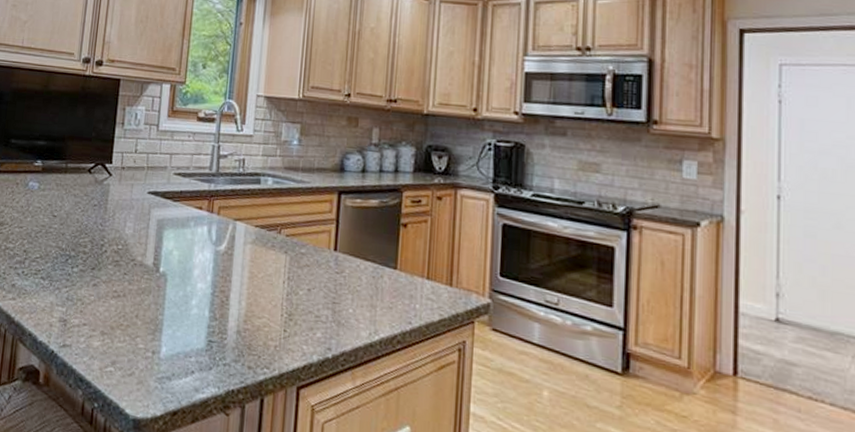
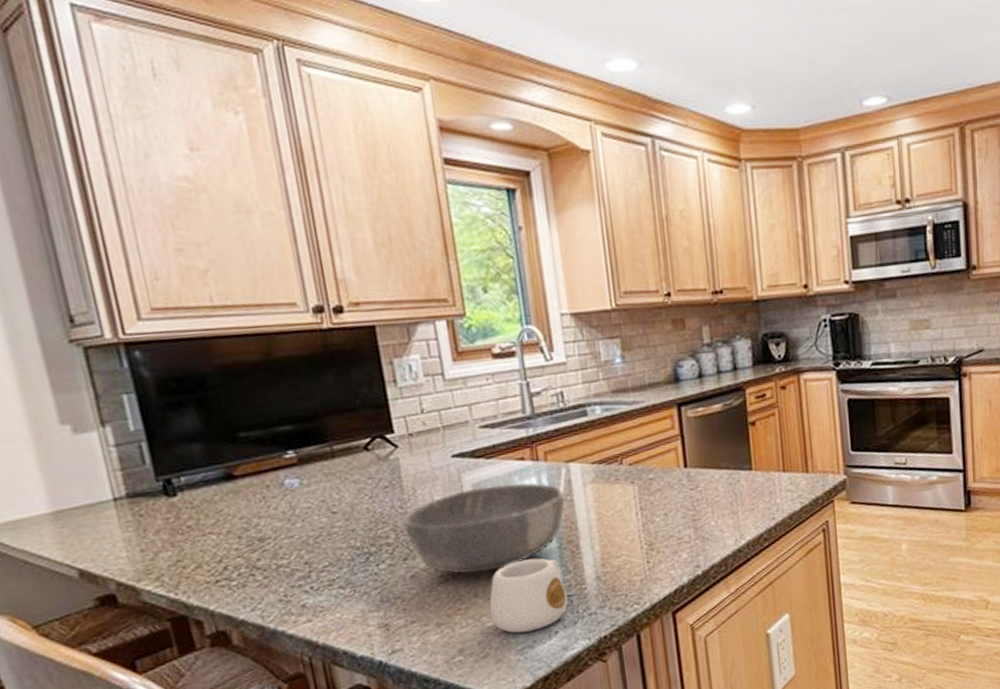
bowl: none [99,223,227,299] -> present [403,482,565,575]
mug: none [143,296,210,365] -> present [489,558,568,633]

